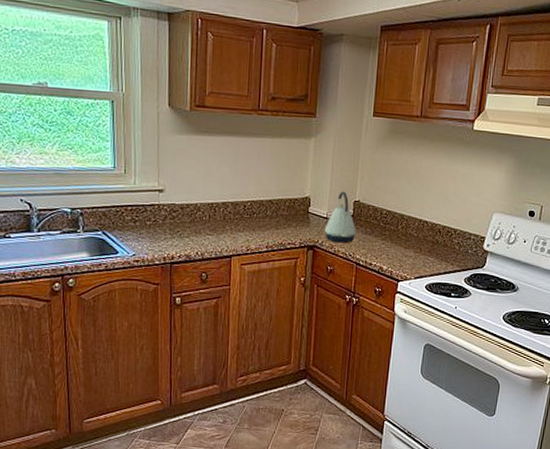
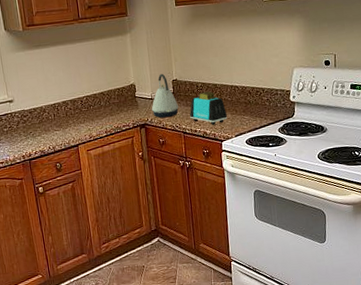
toaster: none [367,221,410,261] -> present [190,91,228,125]

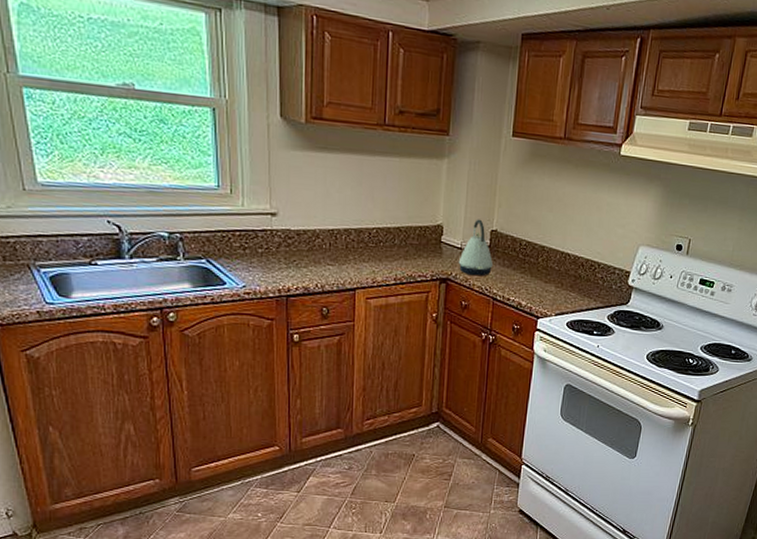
toaster: present [190,91,228,125] -> none [505,252,551,296]

